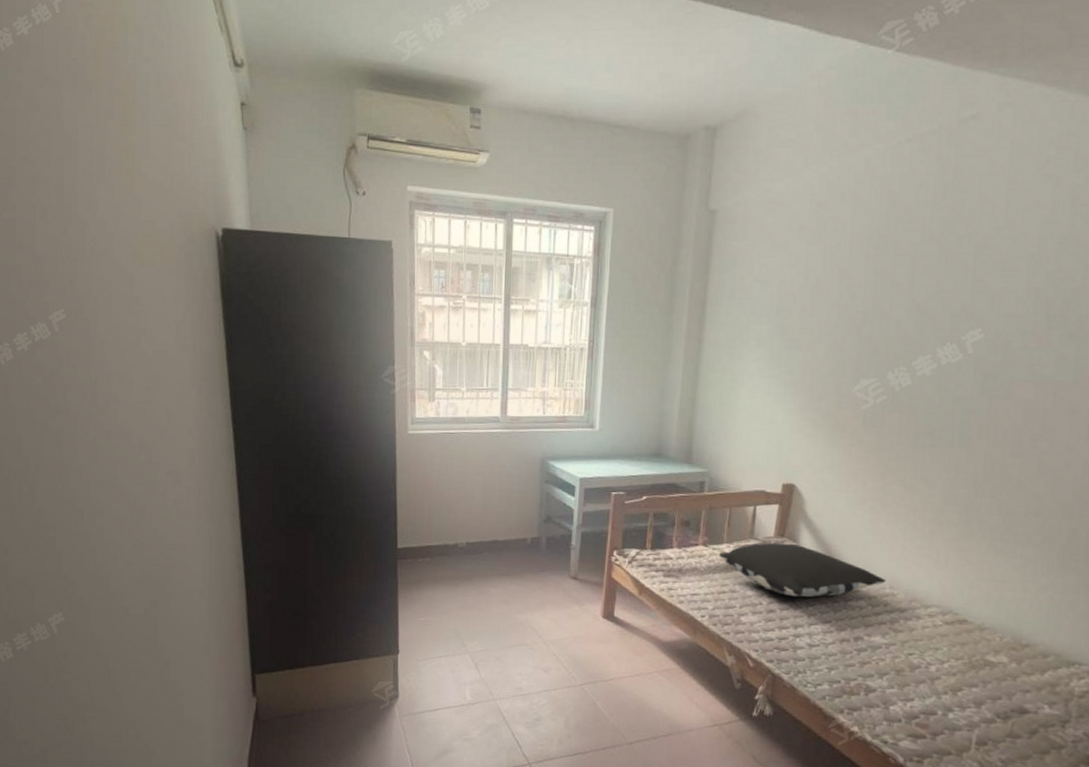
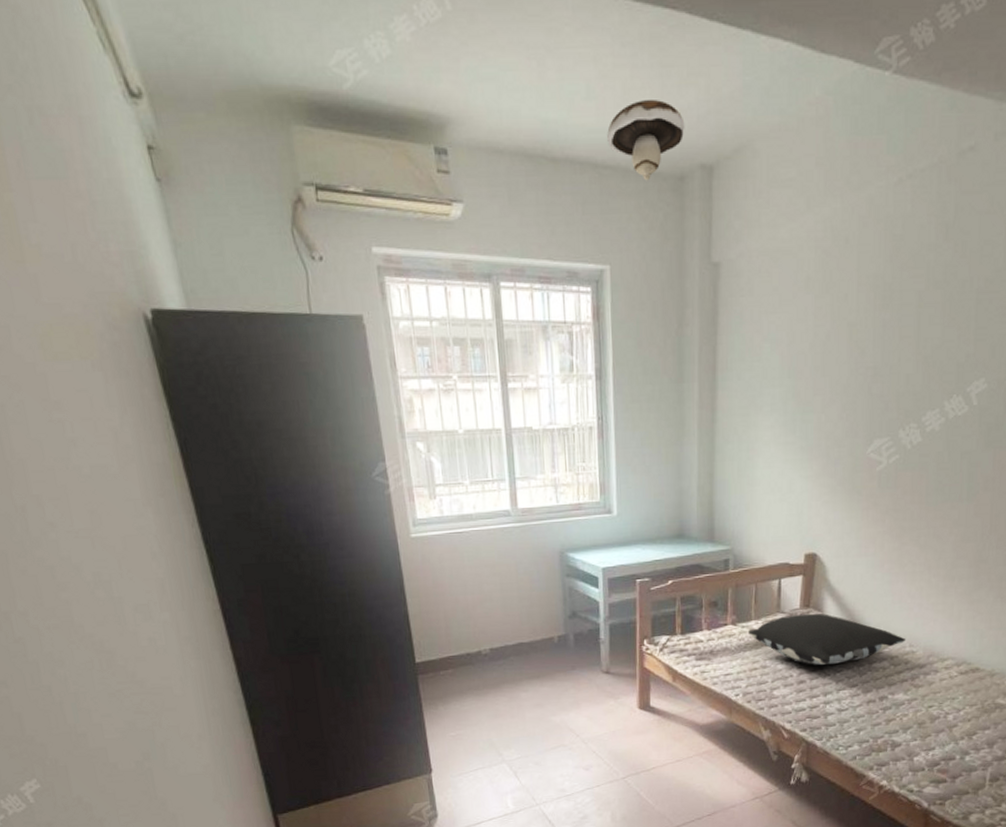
mushroom: none [621,72,693,139] -> present [607,100,685,181]

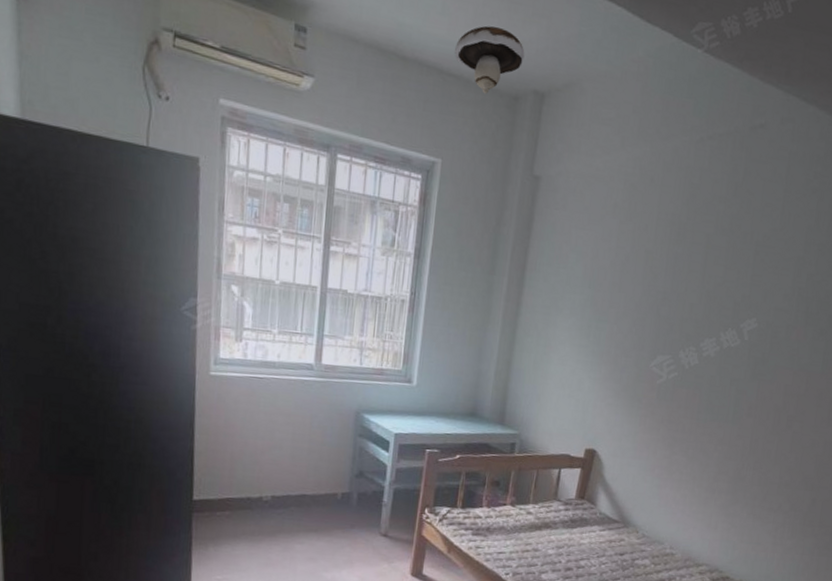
pillow: present [748,613,905,666] -> none [525,504,667,557]

